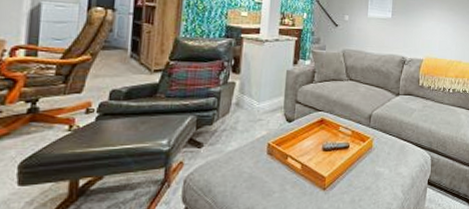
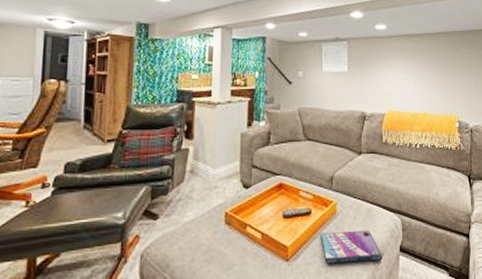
video game case: none [356,165,412,194] -> present [320,231,383,264]

